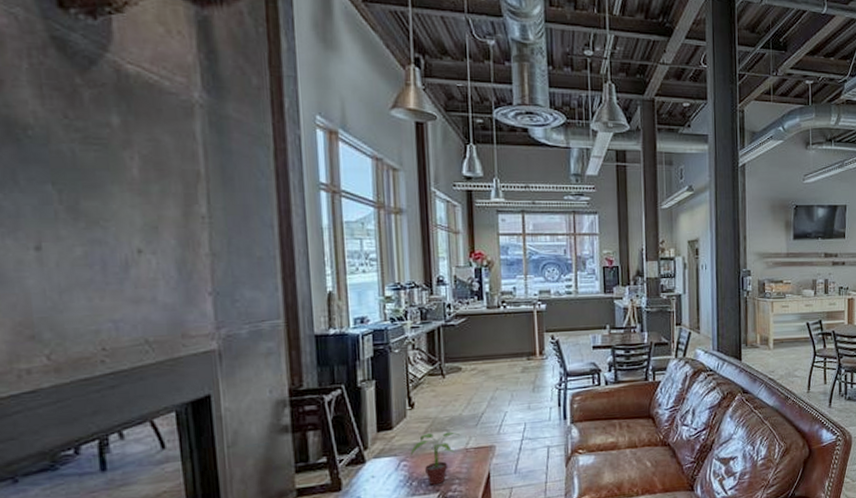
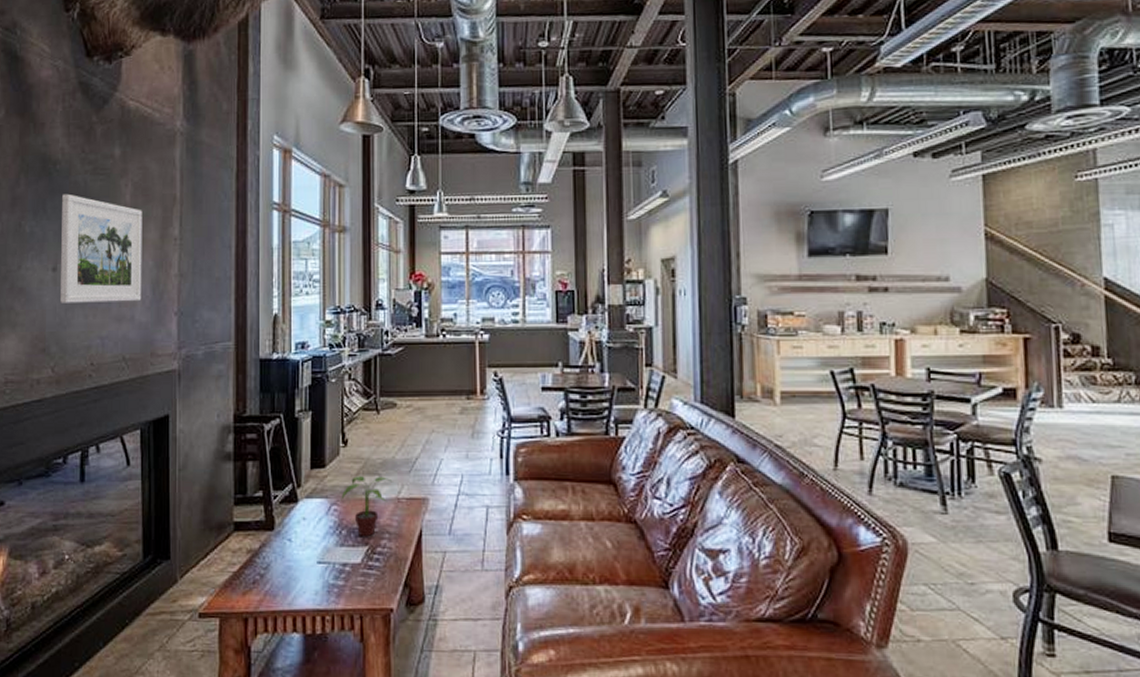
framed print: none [40,164,164,286] -> present [60,193,142,303]

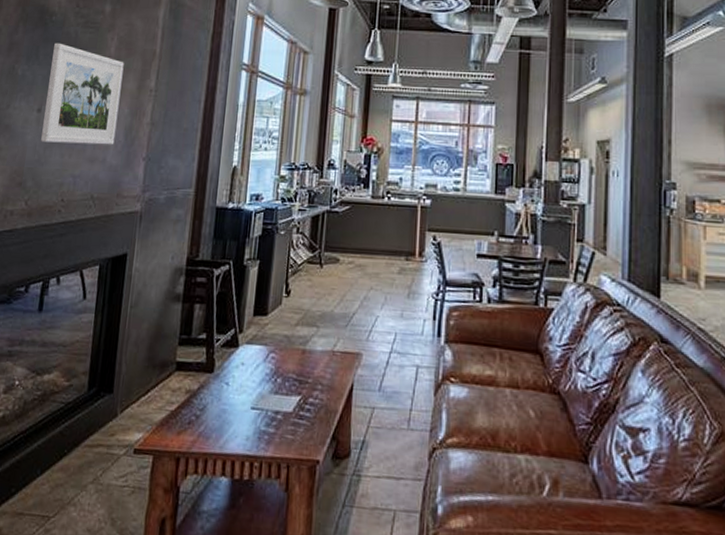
potted plant: present [341,476,393,537] -> none [279,326,330,387]

